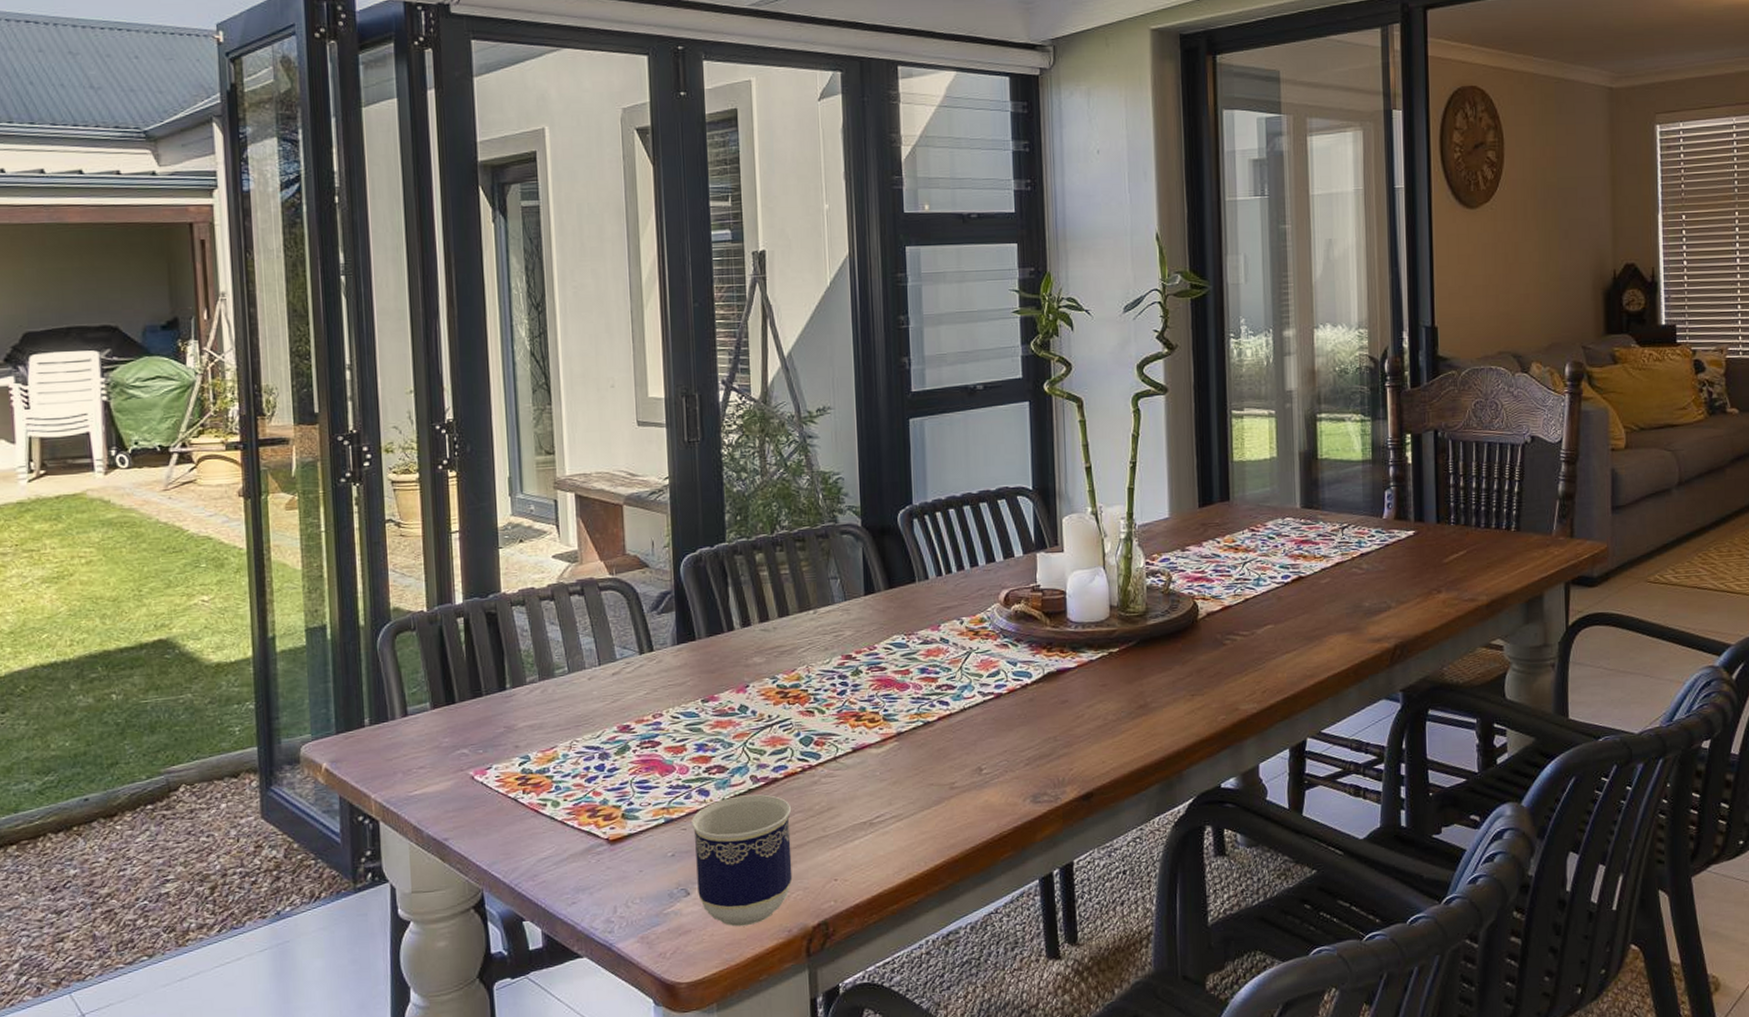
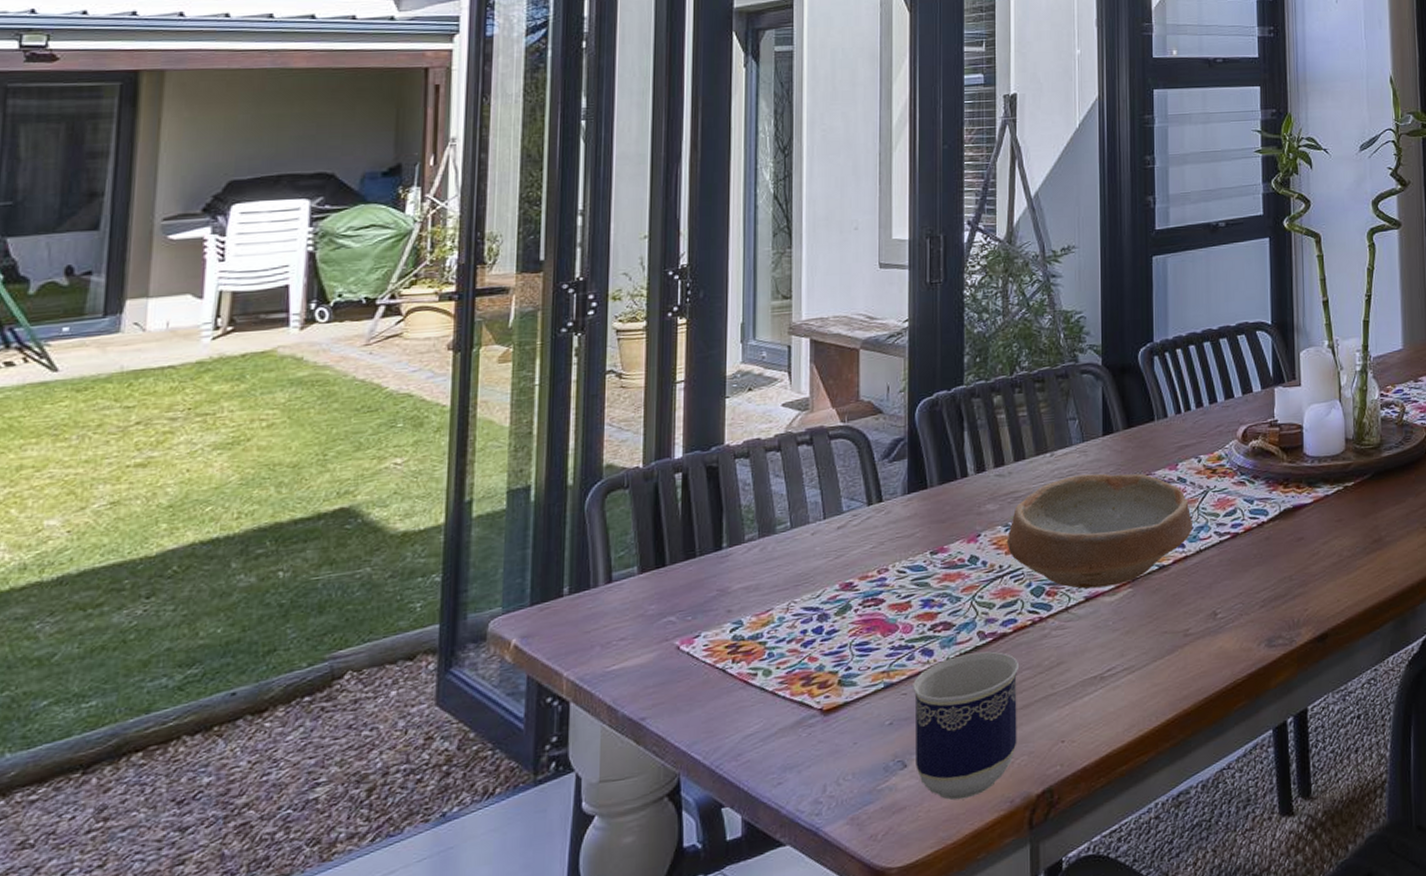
bowl: none [775,631,956,741] -> present [1008,473,1192,589]

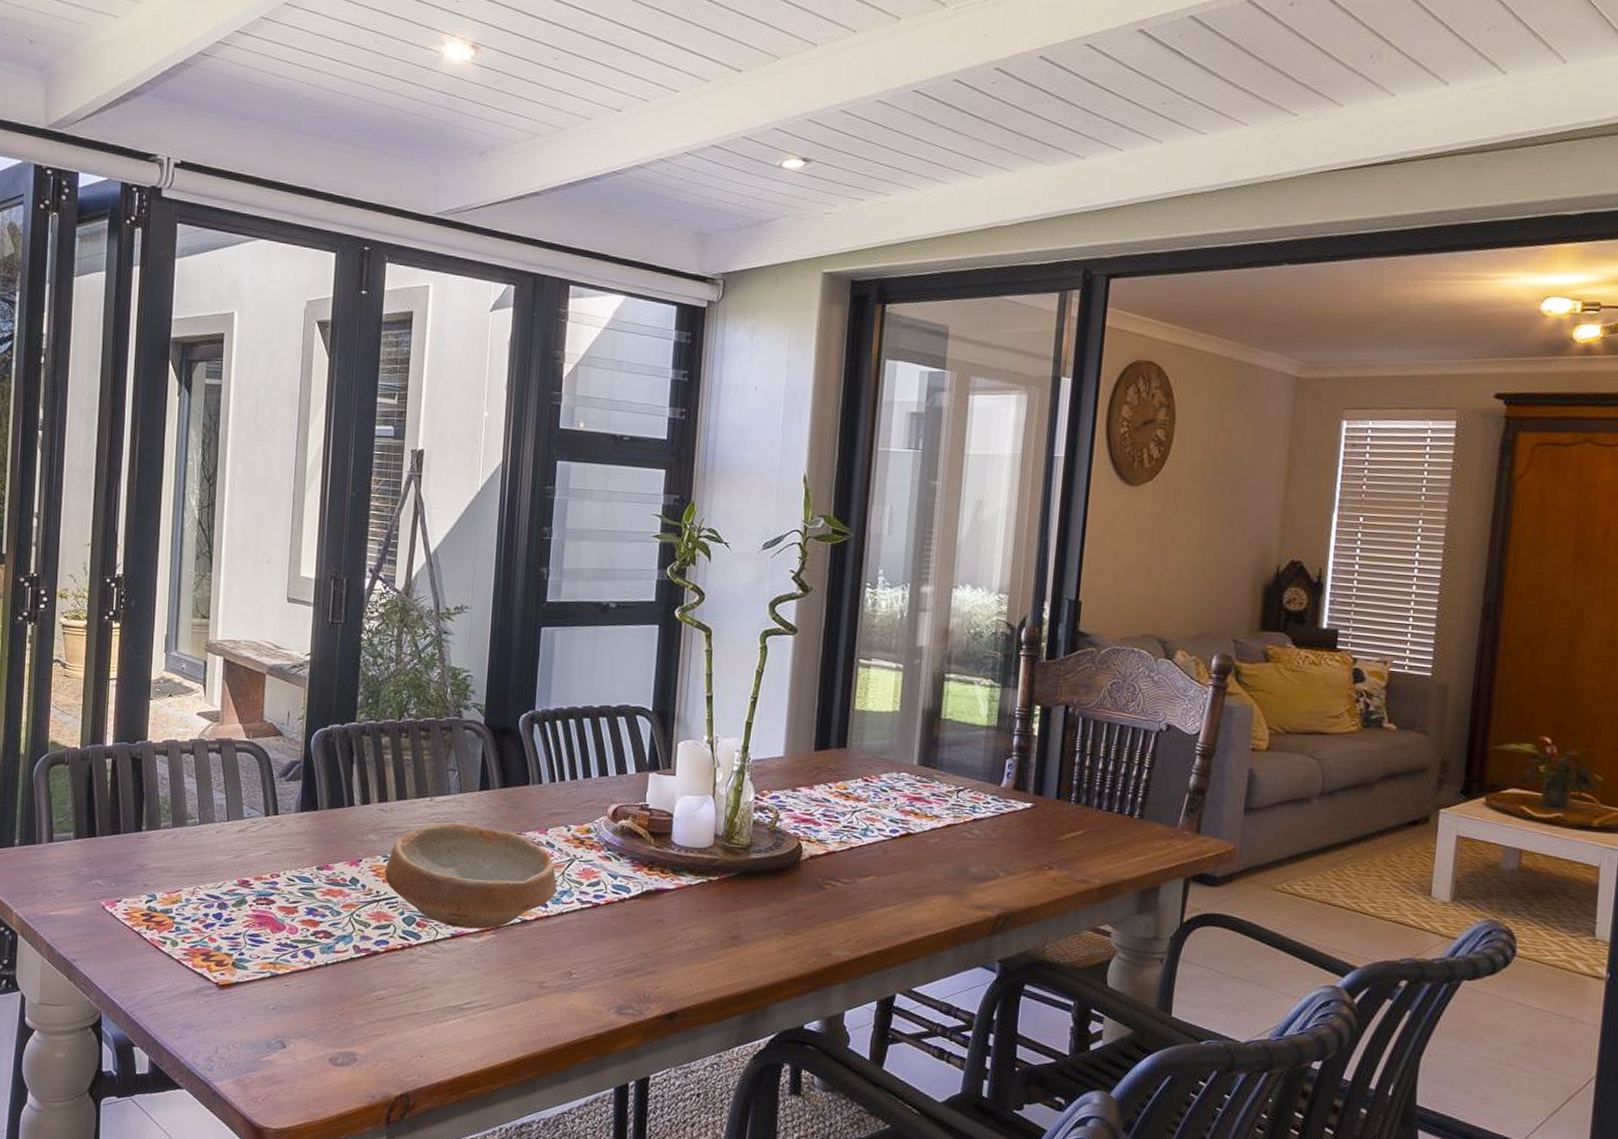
cup: present [911,651,1020,801] -> none [293,962,389,1086]

